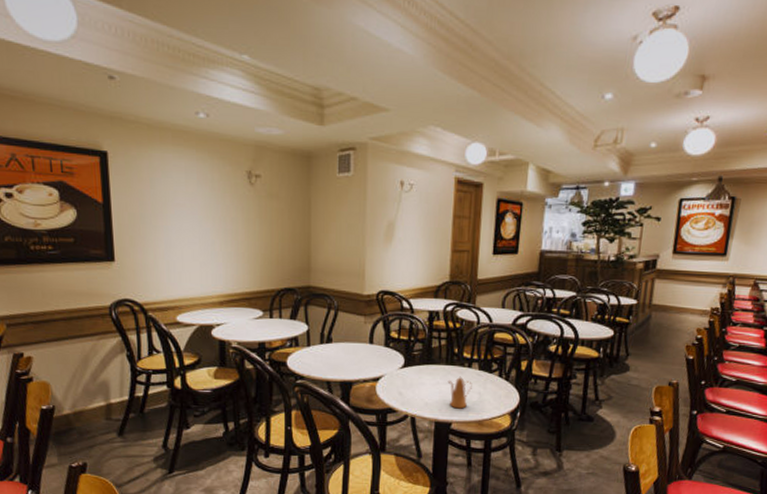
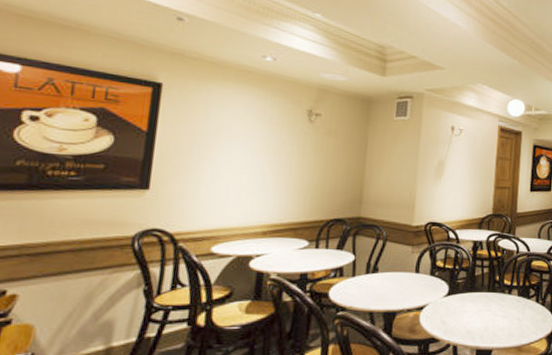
coffee pot: present [447,376,472,409] -> none [489,303,512,335]

